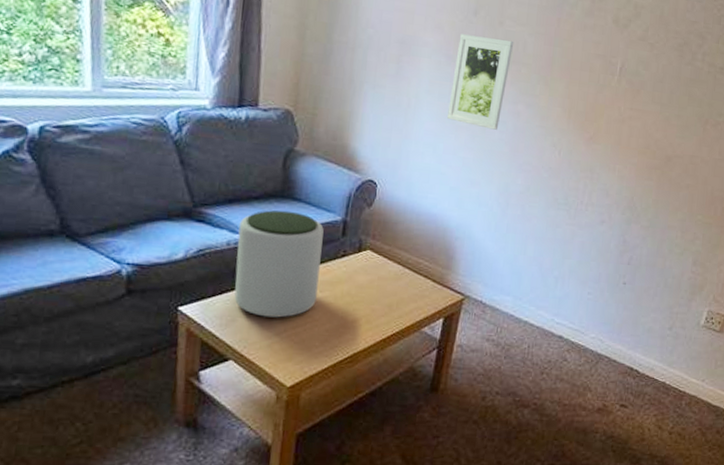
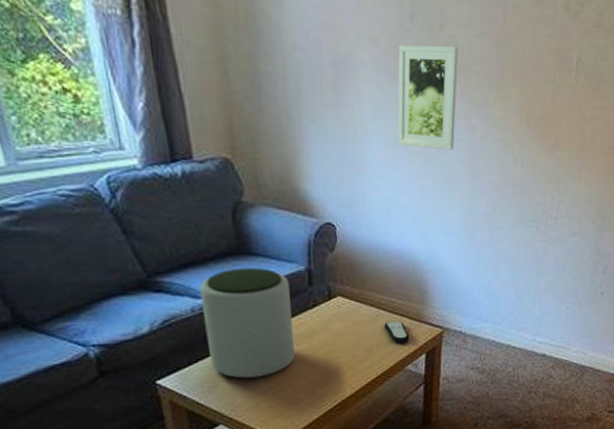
remote control: none [407,281,431,304] -> present [384,320,410,343]

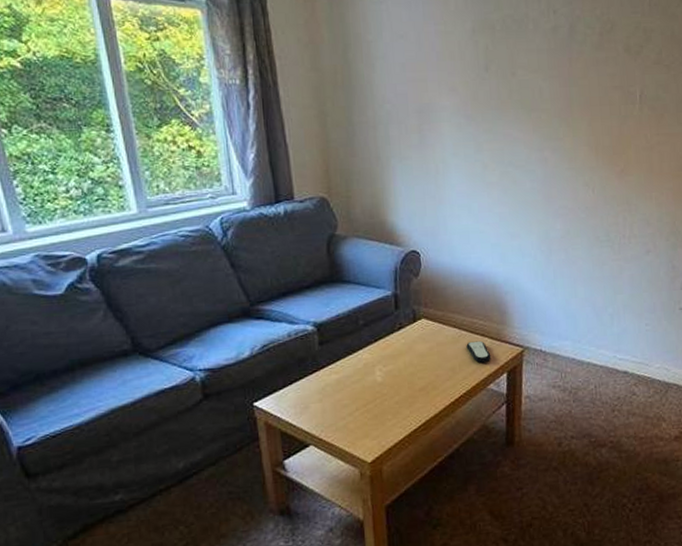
plant pot: present [200,267,295,379] -> none [296,294,382,400]
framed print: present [397,44,459,150] -> none [475,89,530,180]

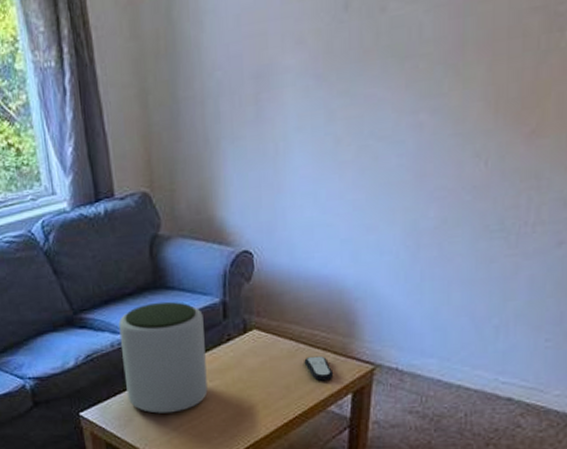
plant pot: none [296,294,382,400] -> present [118,301,208,414]

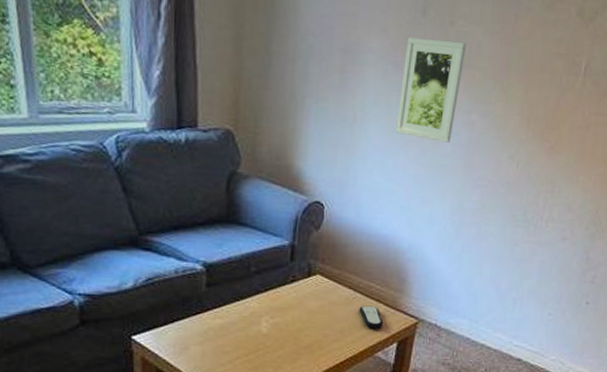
plant pot: present [118,301,208,414] -> none [185,235,272,345]
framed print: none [326,28,405,157] -> present [396,37,467,143]

